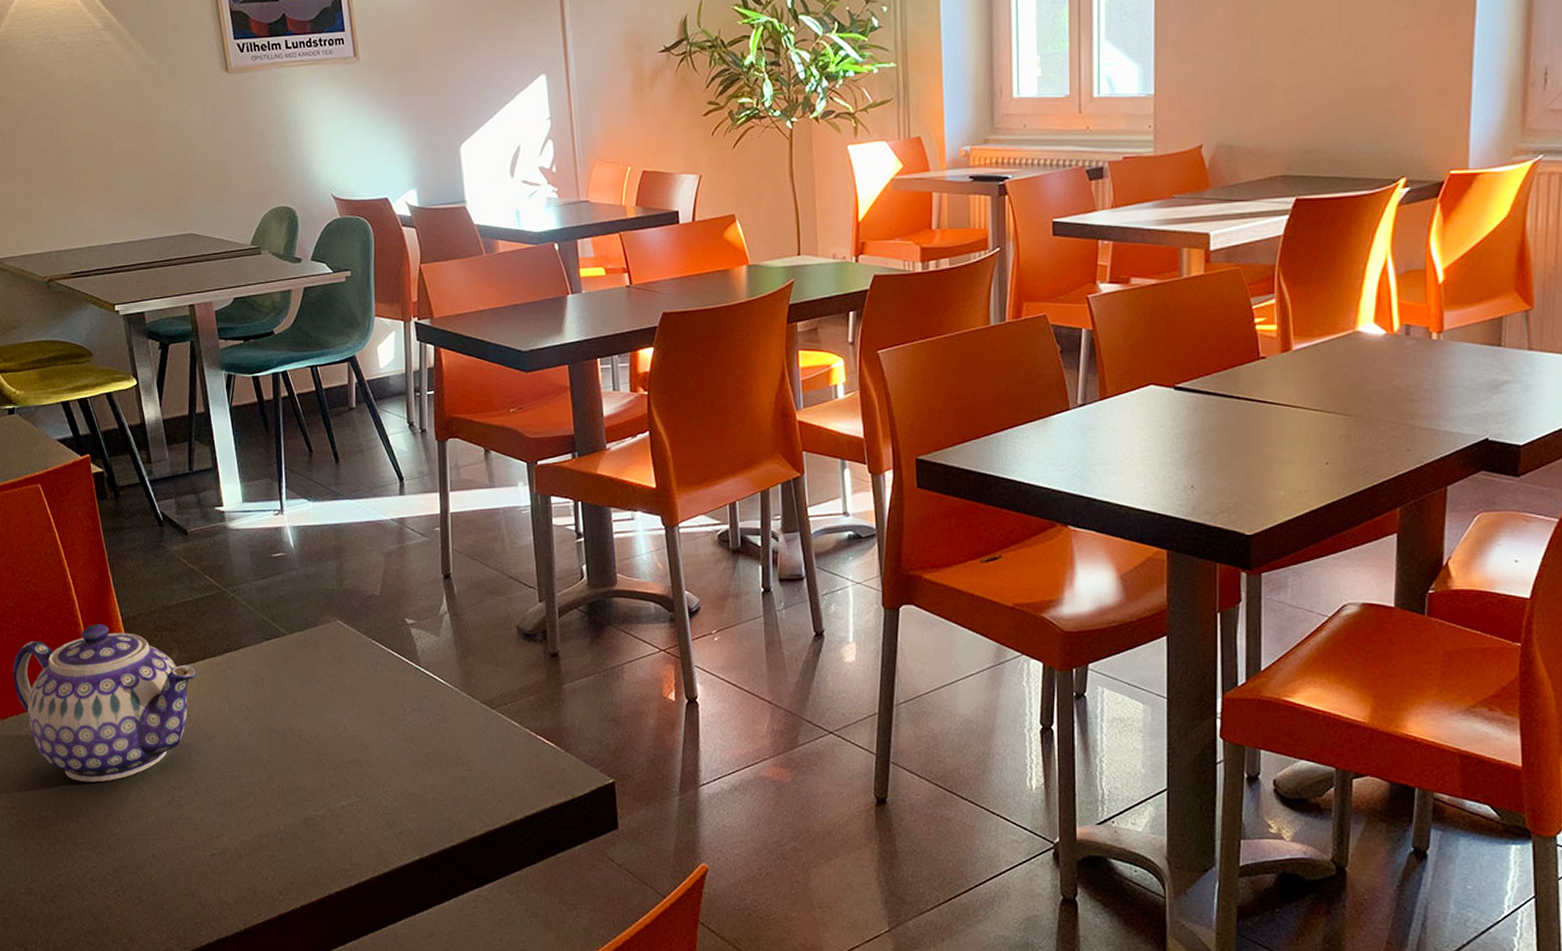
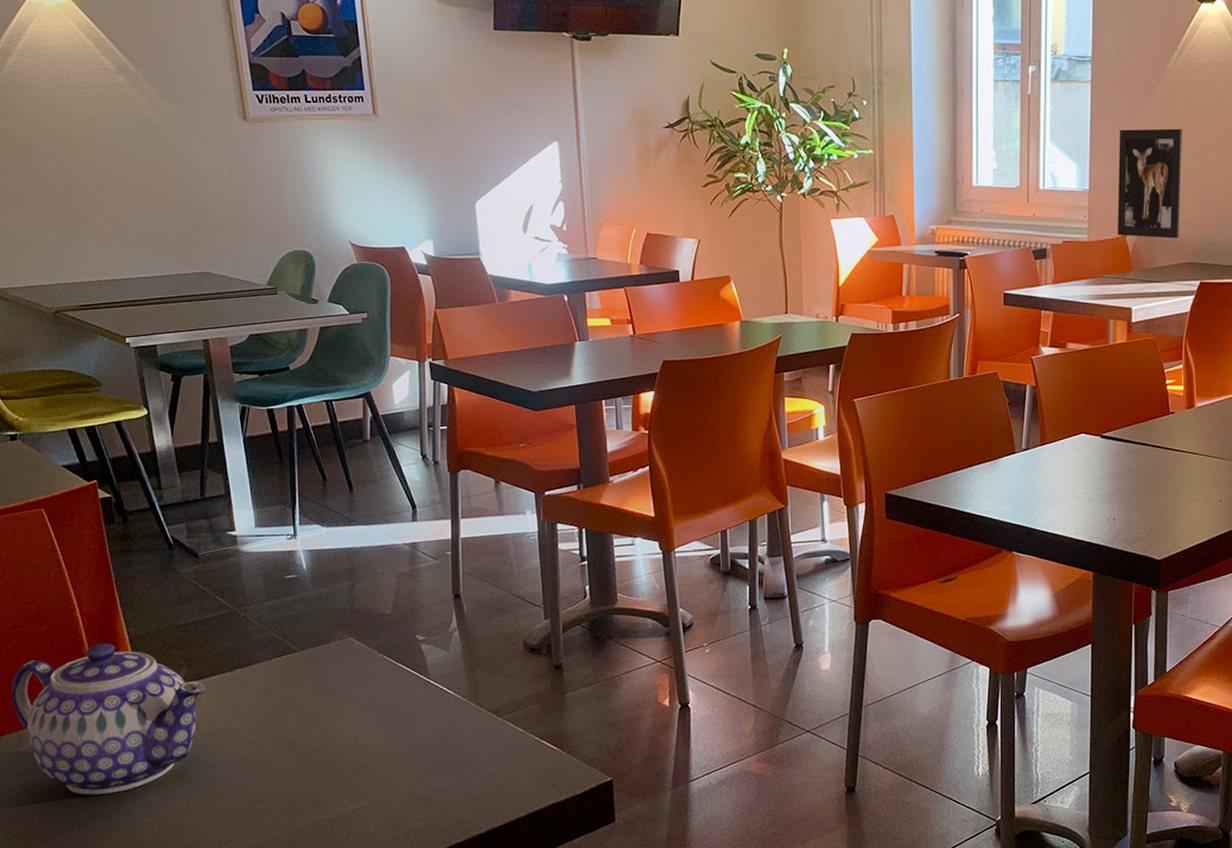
wall art: none [1190,15,1270,148] -> present [1117,128,1182,238]

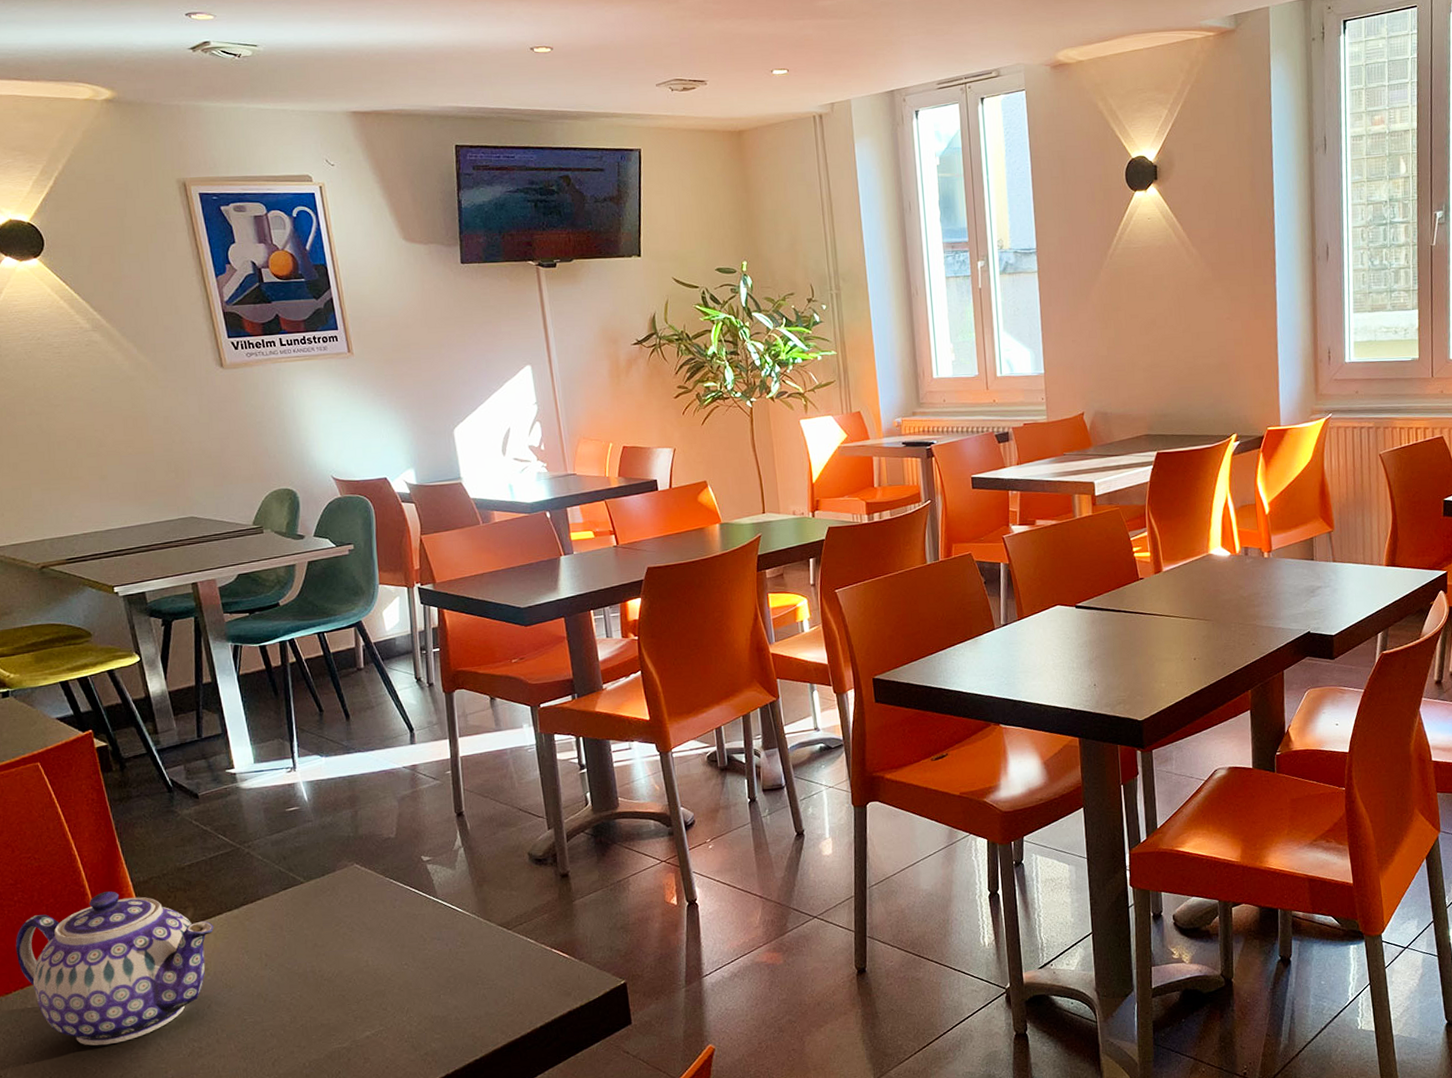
wall art: present [1117,128,1182,238] -> none [1068,310,1133,415]

